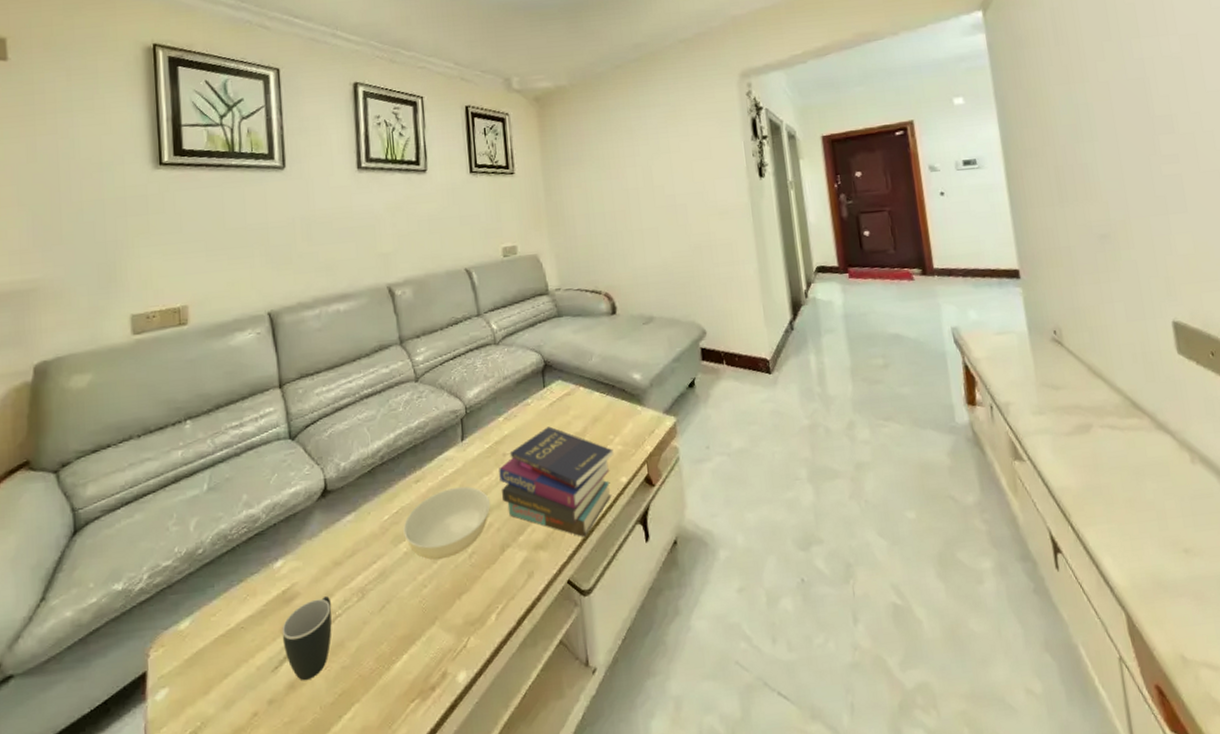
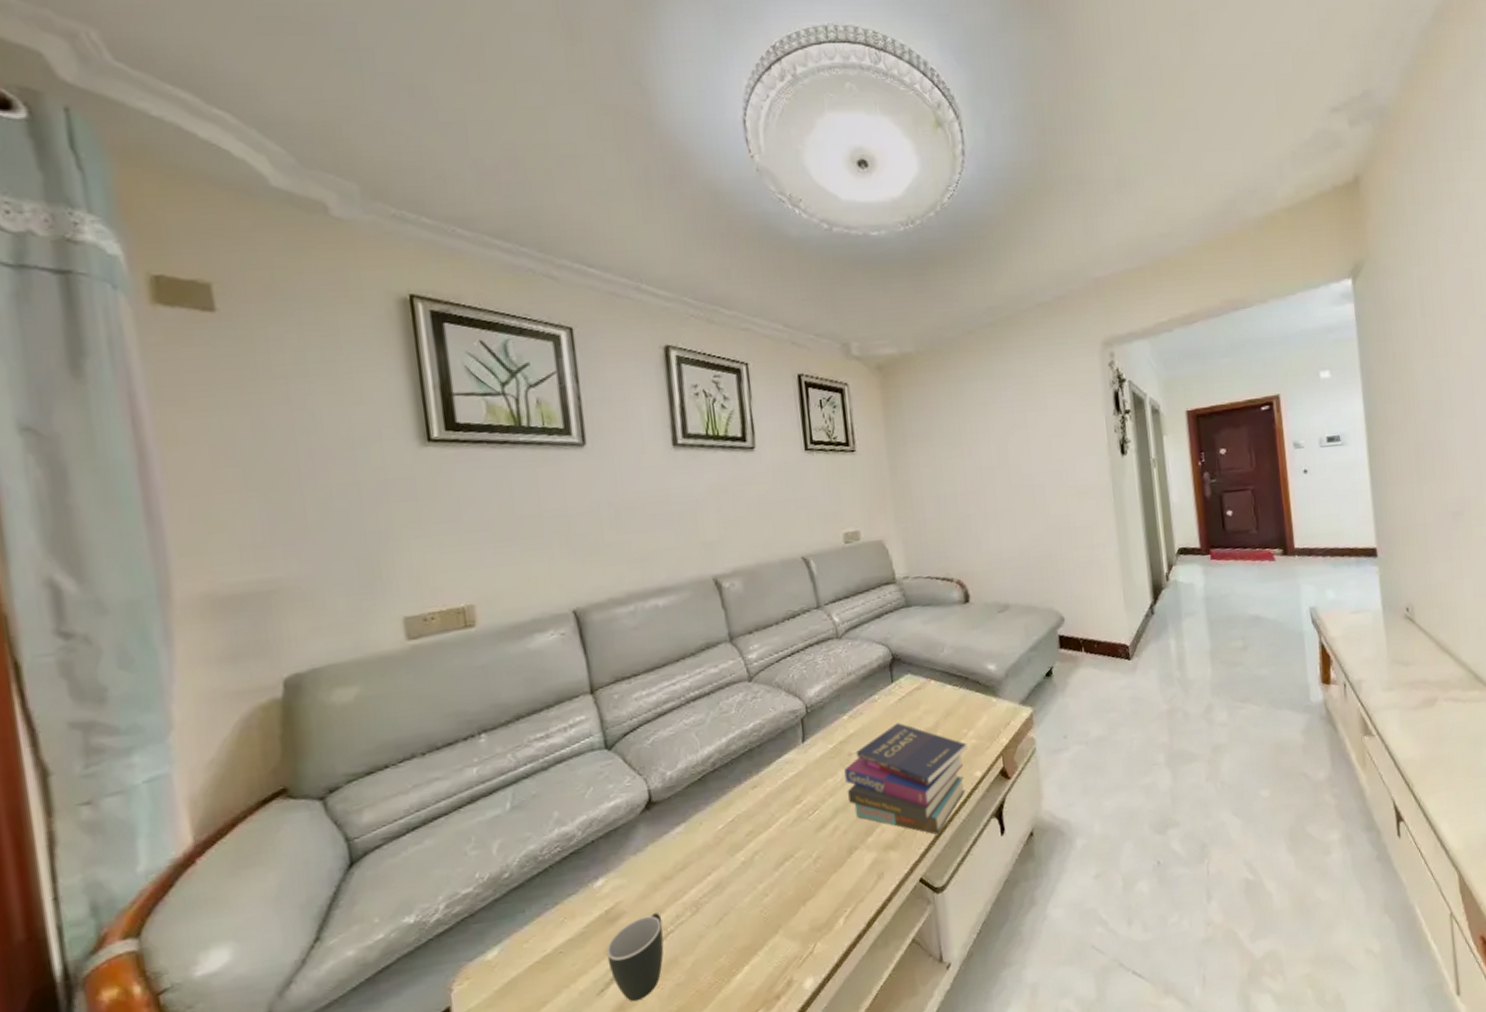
bowl: present [403,486,491,560] -> none [740,789,837,868]

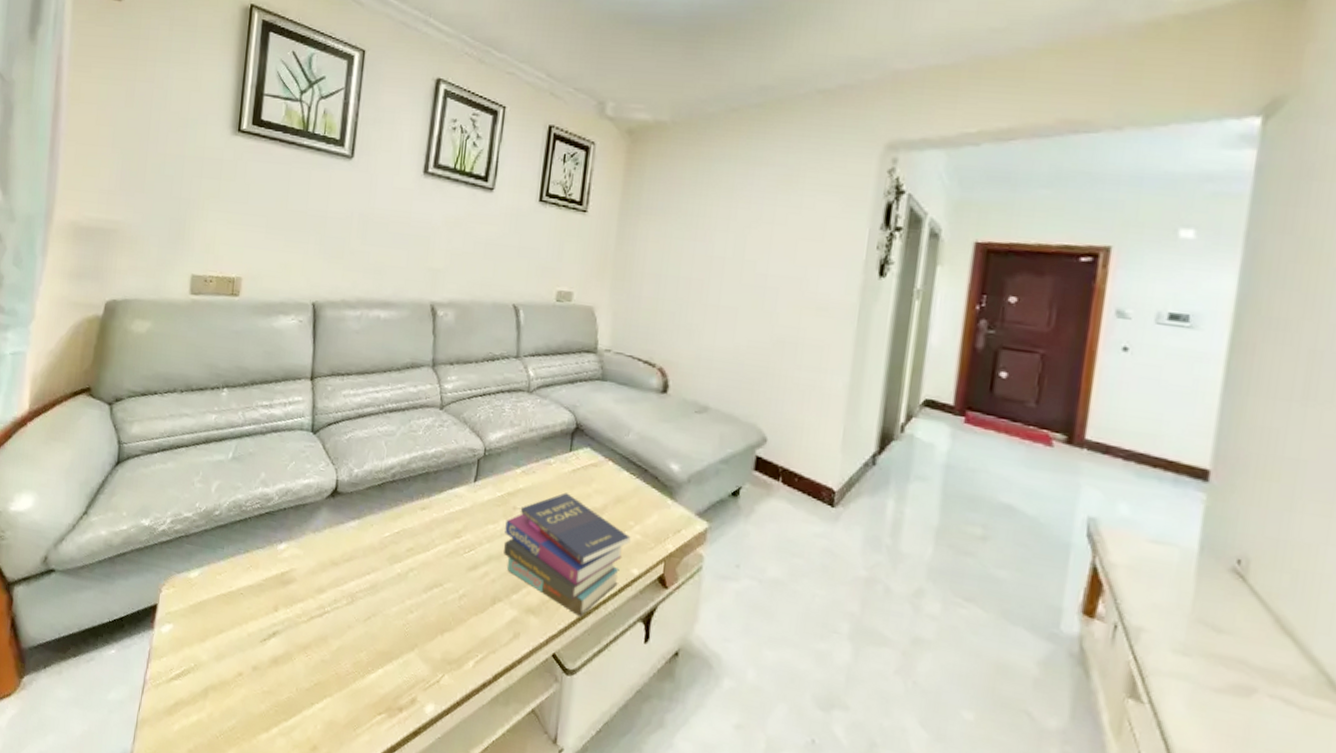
mug: present [606,913,664,1002] -> none [274,589,323,661]

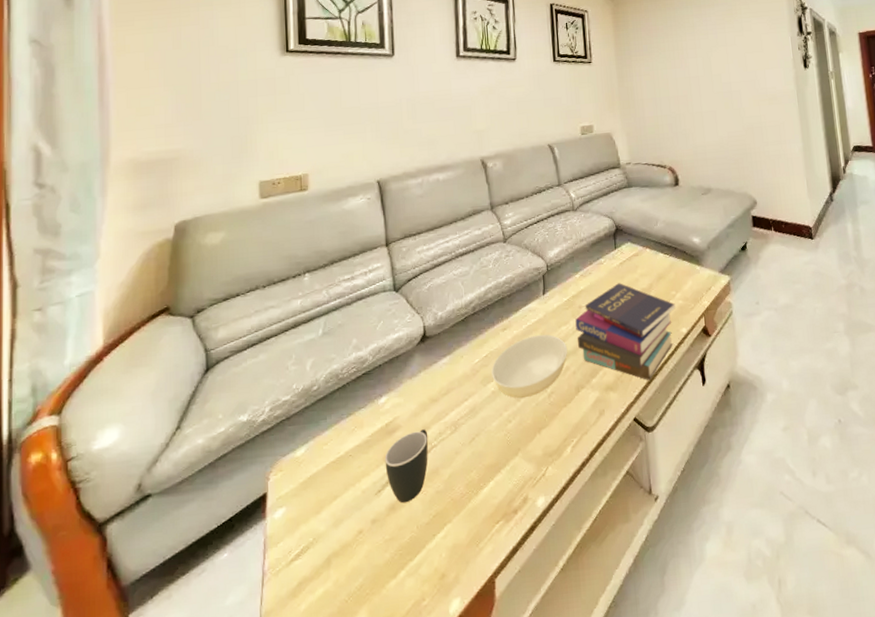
mug: none [274,589,323,661] -> present [385,429,429,503]
bowl: none [400,525,491,593] -> present [491,334,568,398]

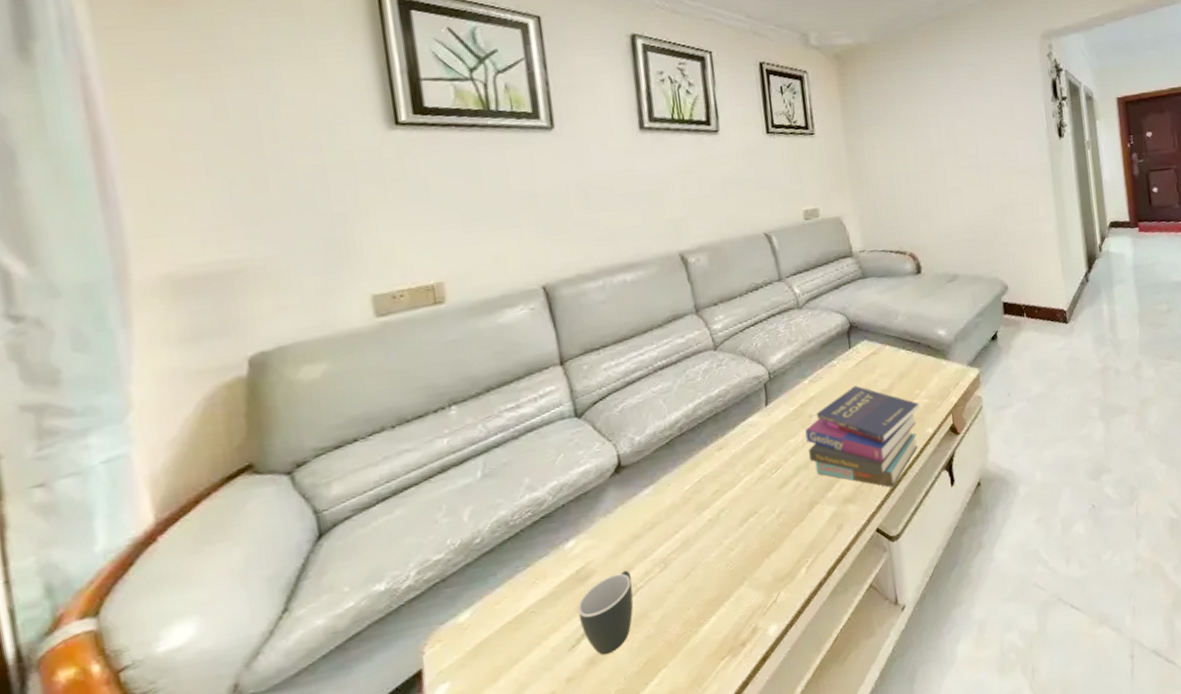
bowl: present [491,334,568,398] -> none [706,449,798,524]

